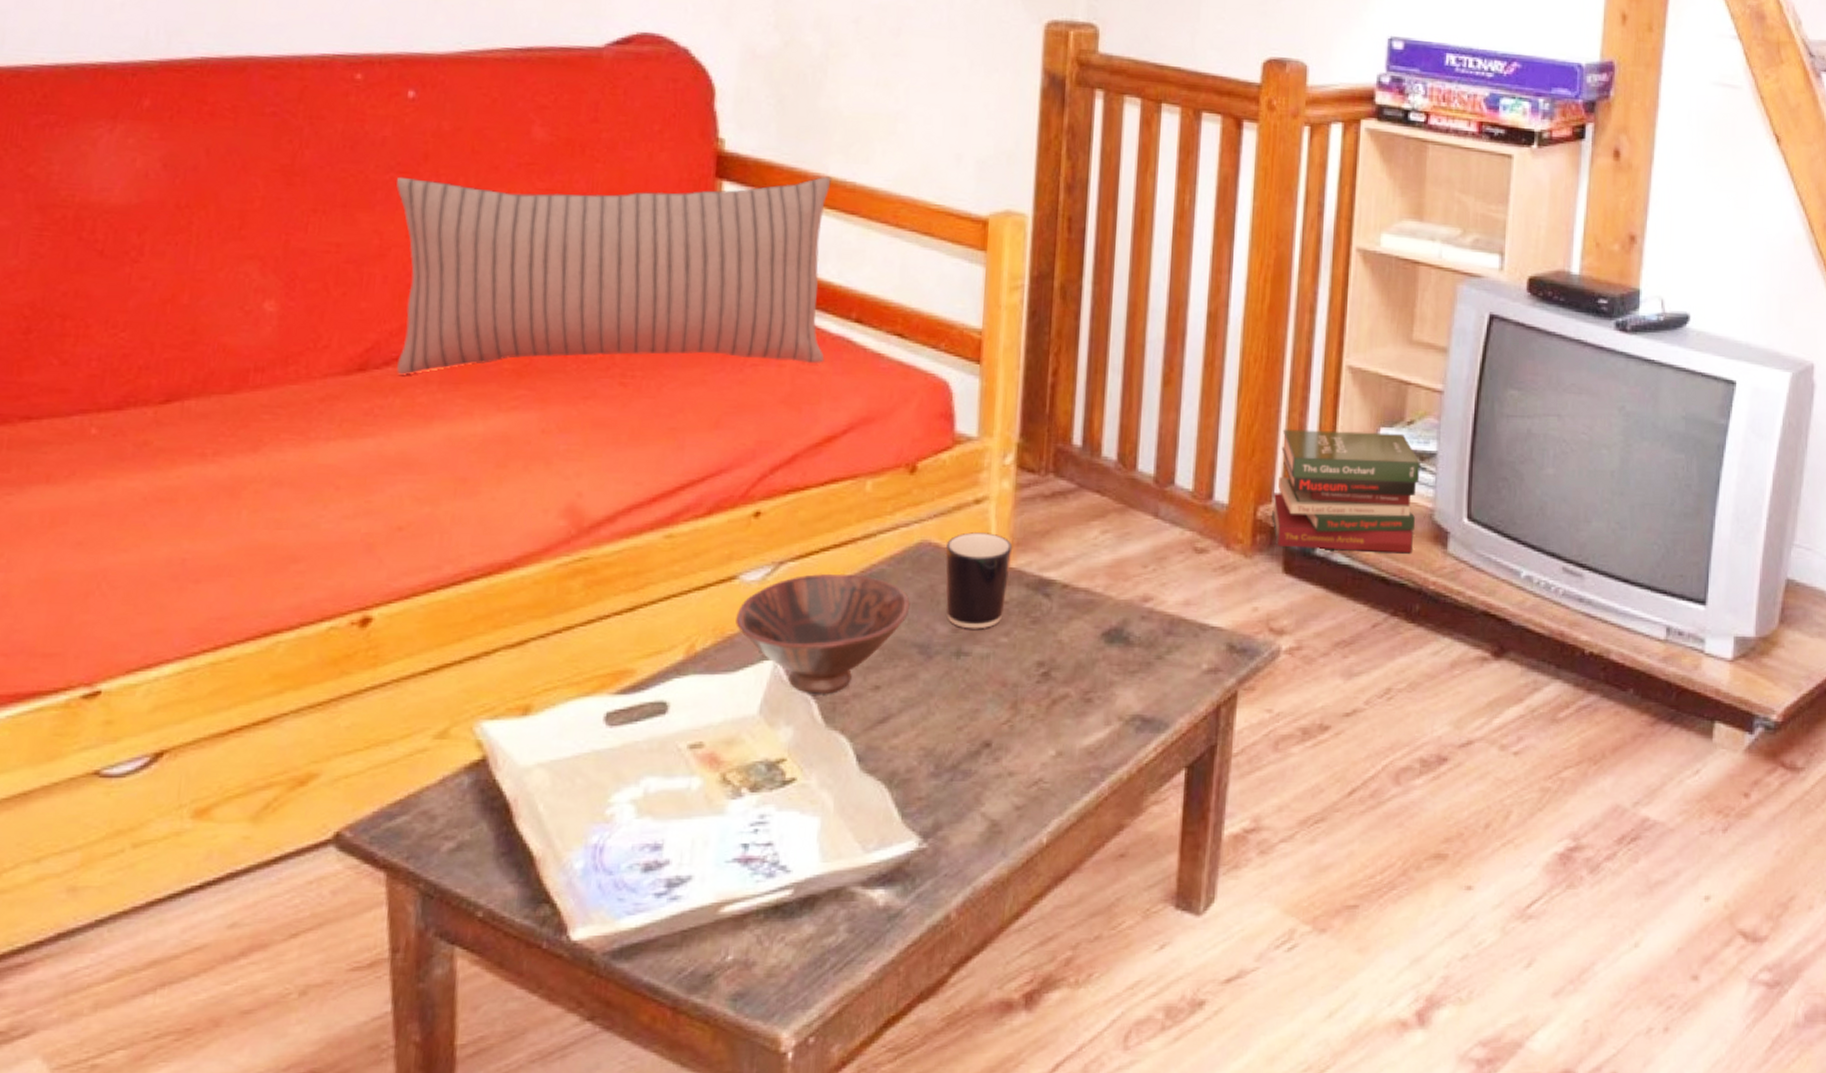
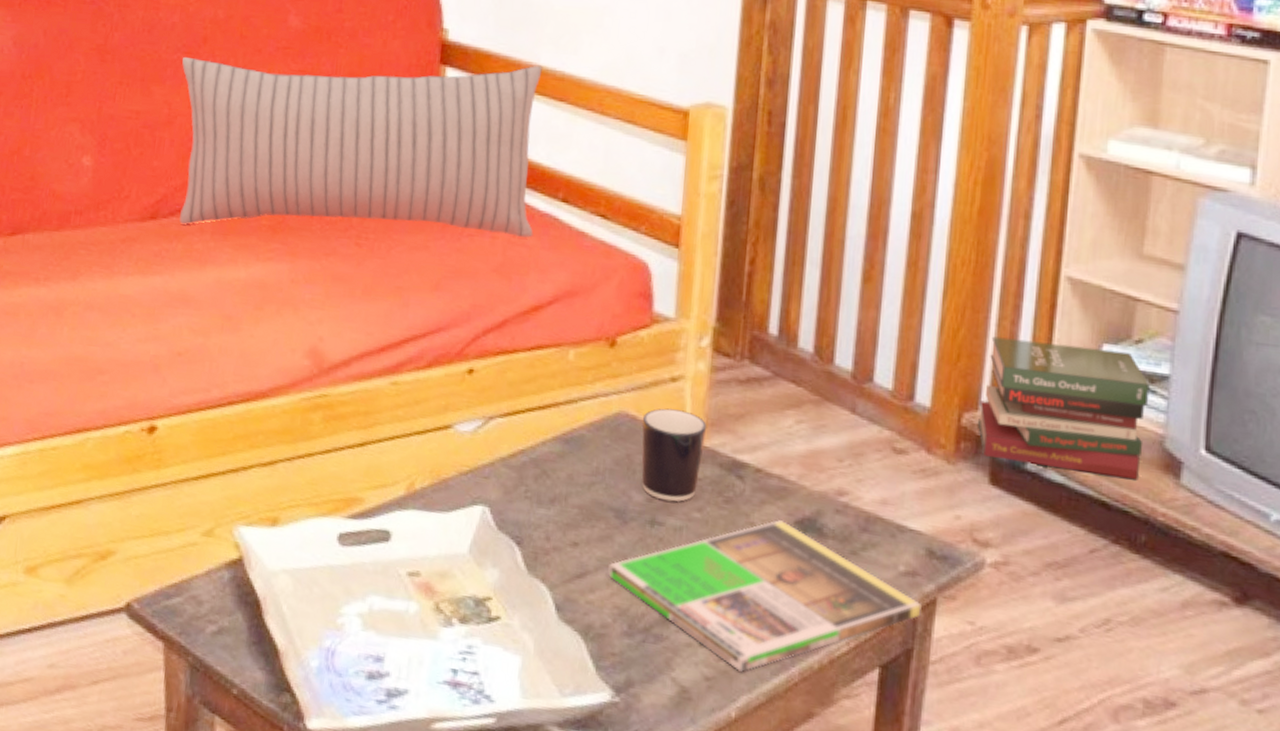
bowl: present [736,574,910,695] -> none [450,431,608,544]
magazine: none [913,634,1224,795] -> present [608,520,922,672]

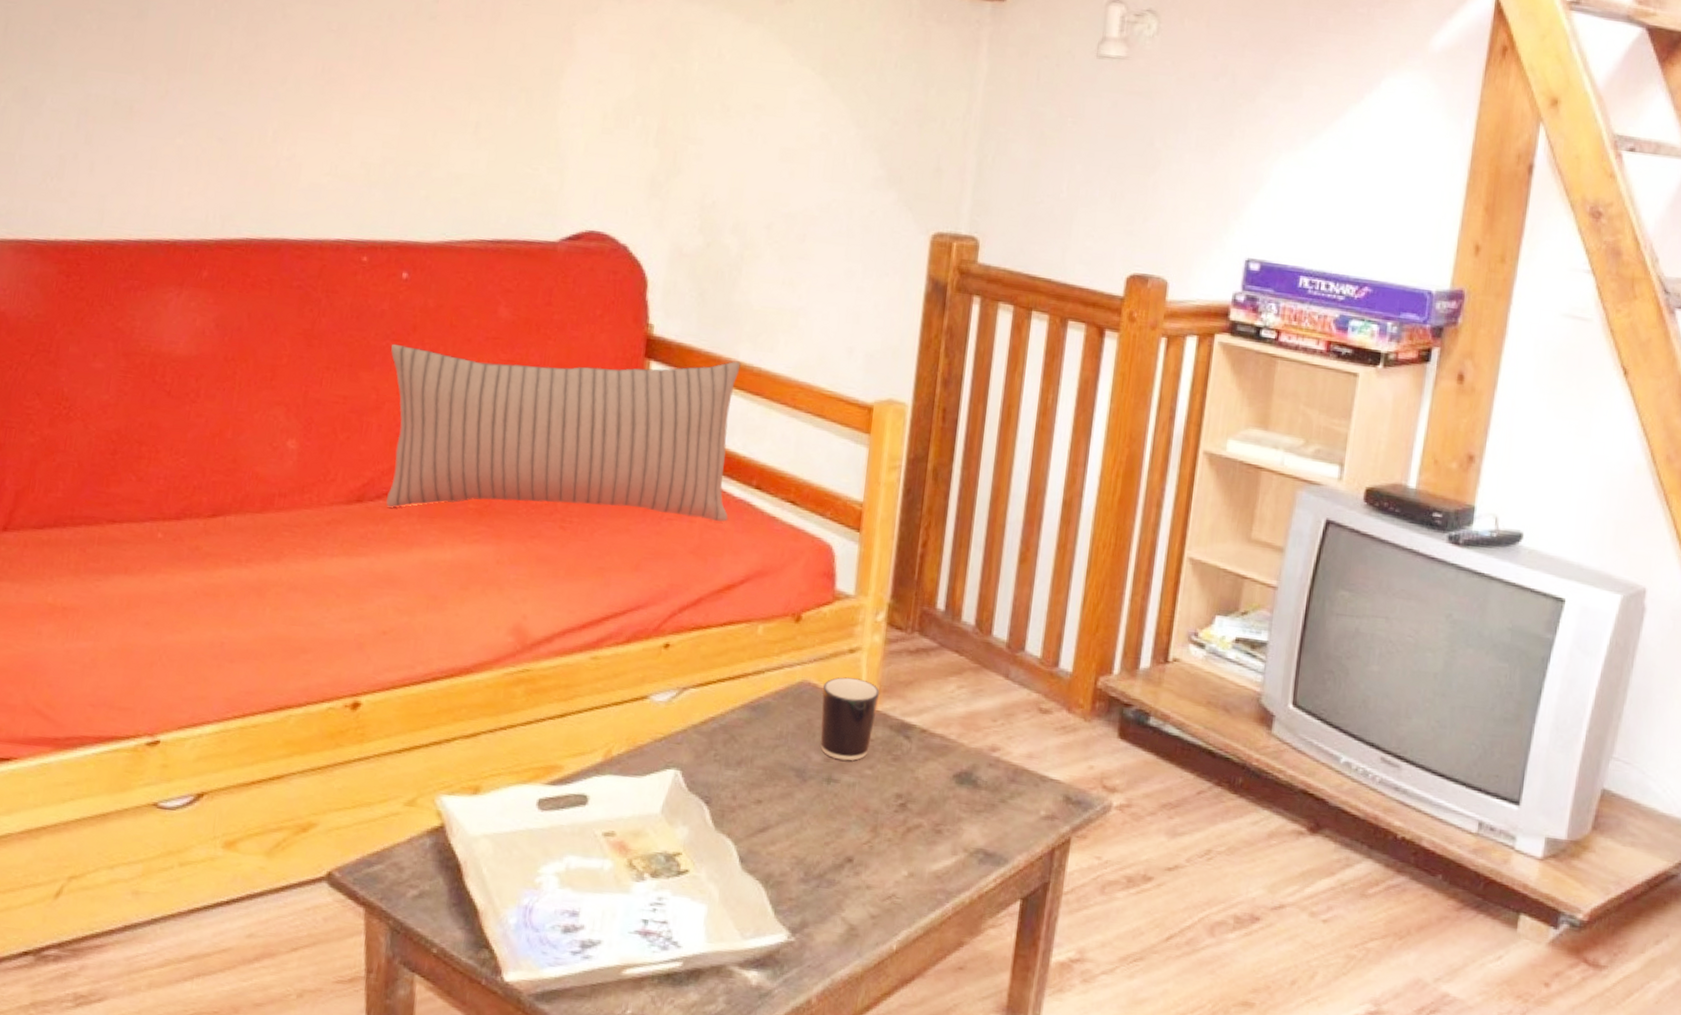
magazine: present [608,520,922,672] -> none [788,774,1058,909]
books: present [978,336,1150,480] -> none [1111,610,1252,732]

